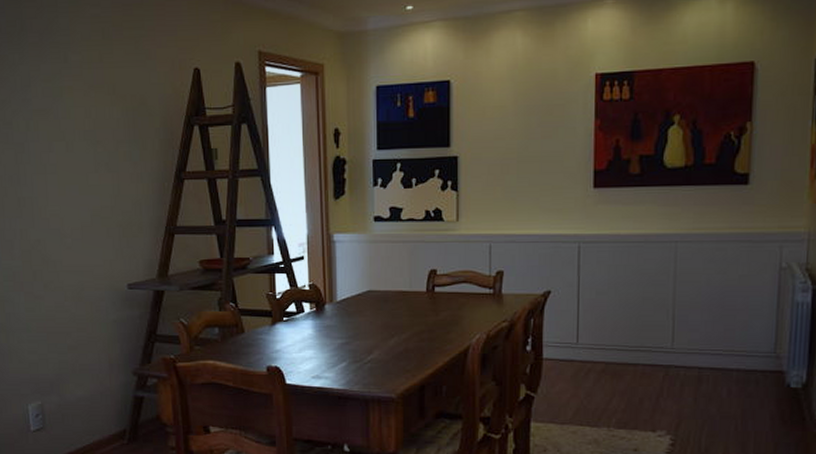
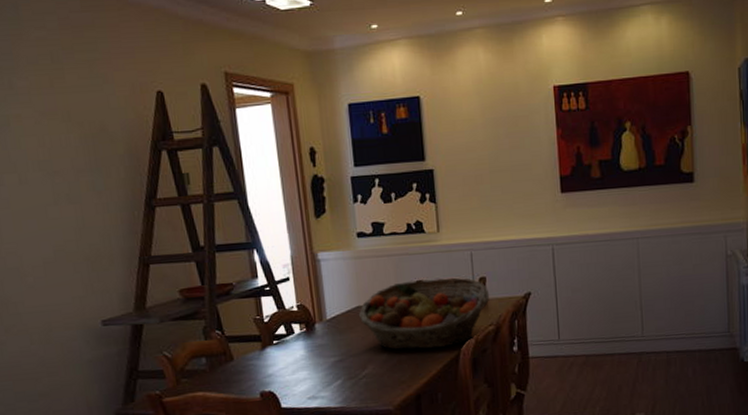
fruit basket: none [368,269,506,340] -> present [358,277,490,350]

